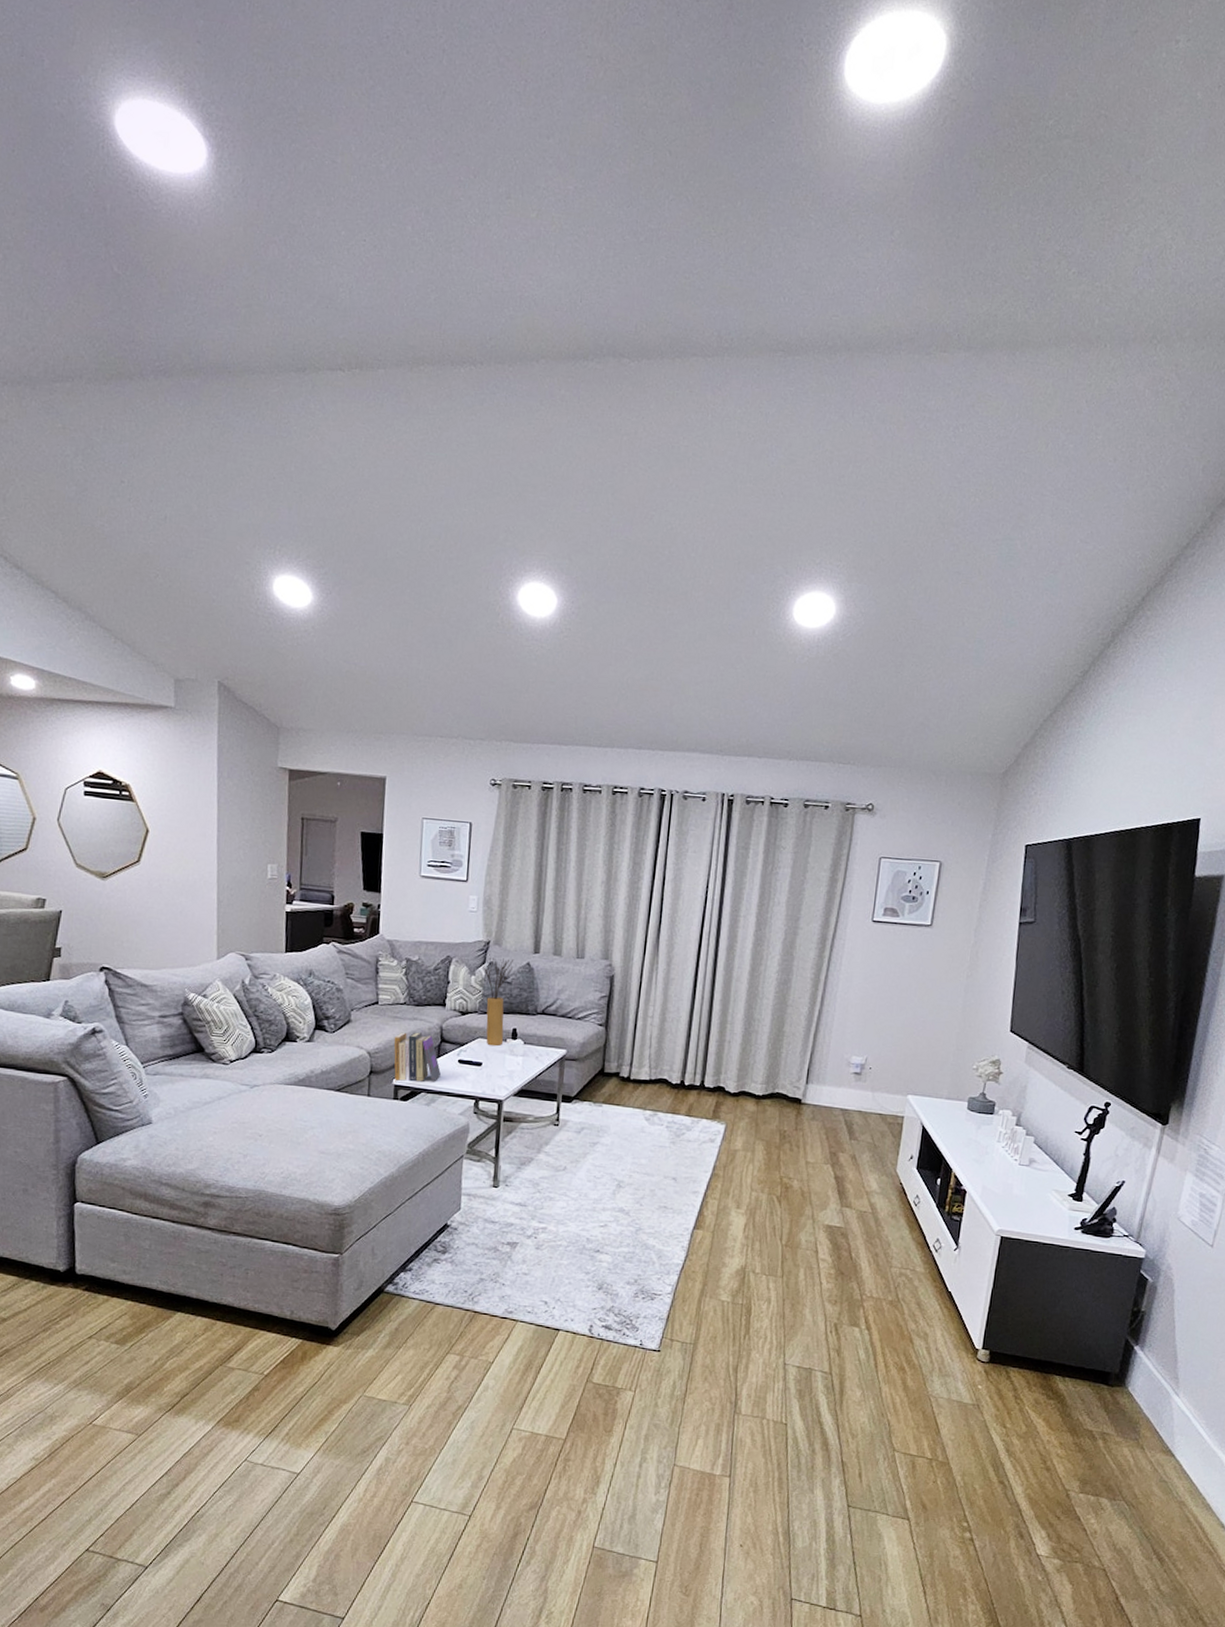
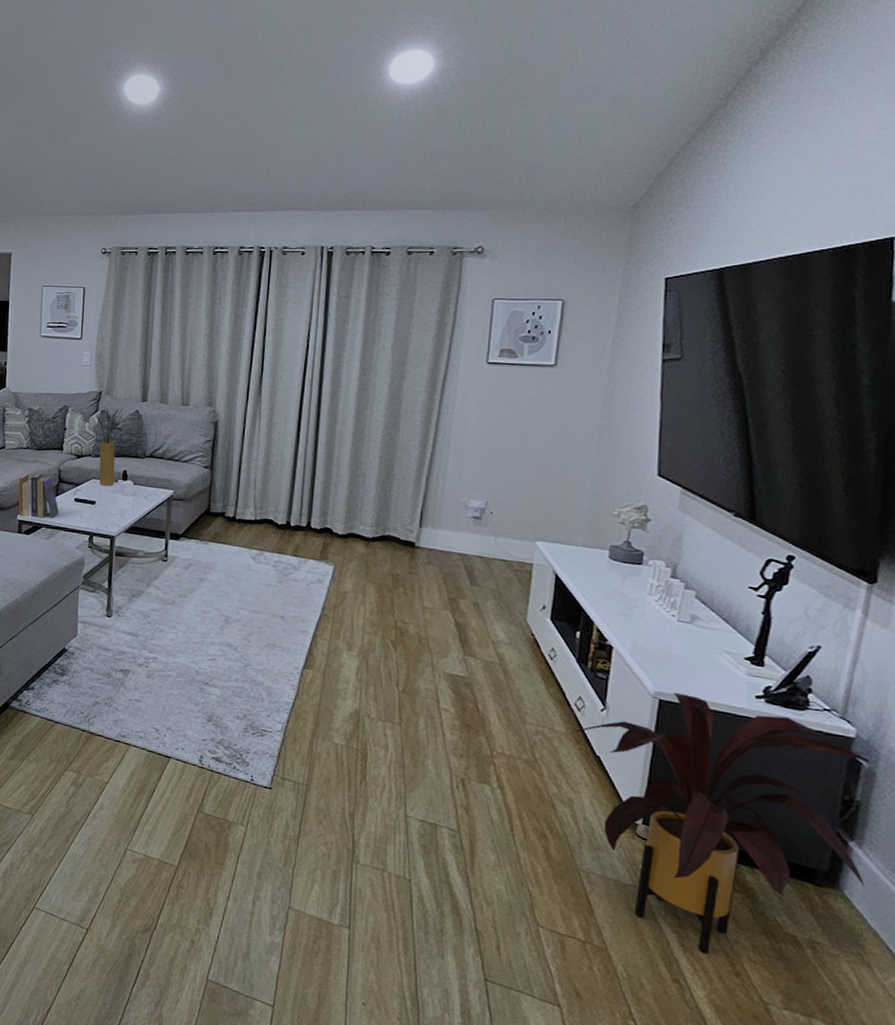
house plant: none [932,1230,1154,1456] -> present [575,693,871,954]

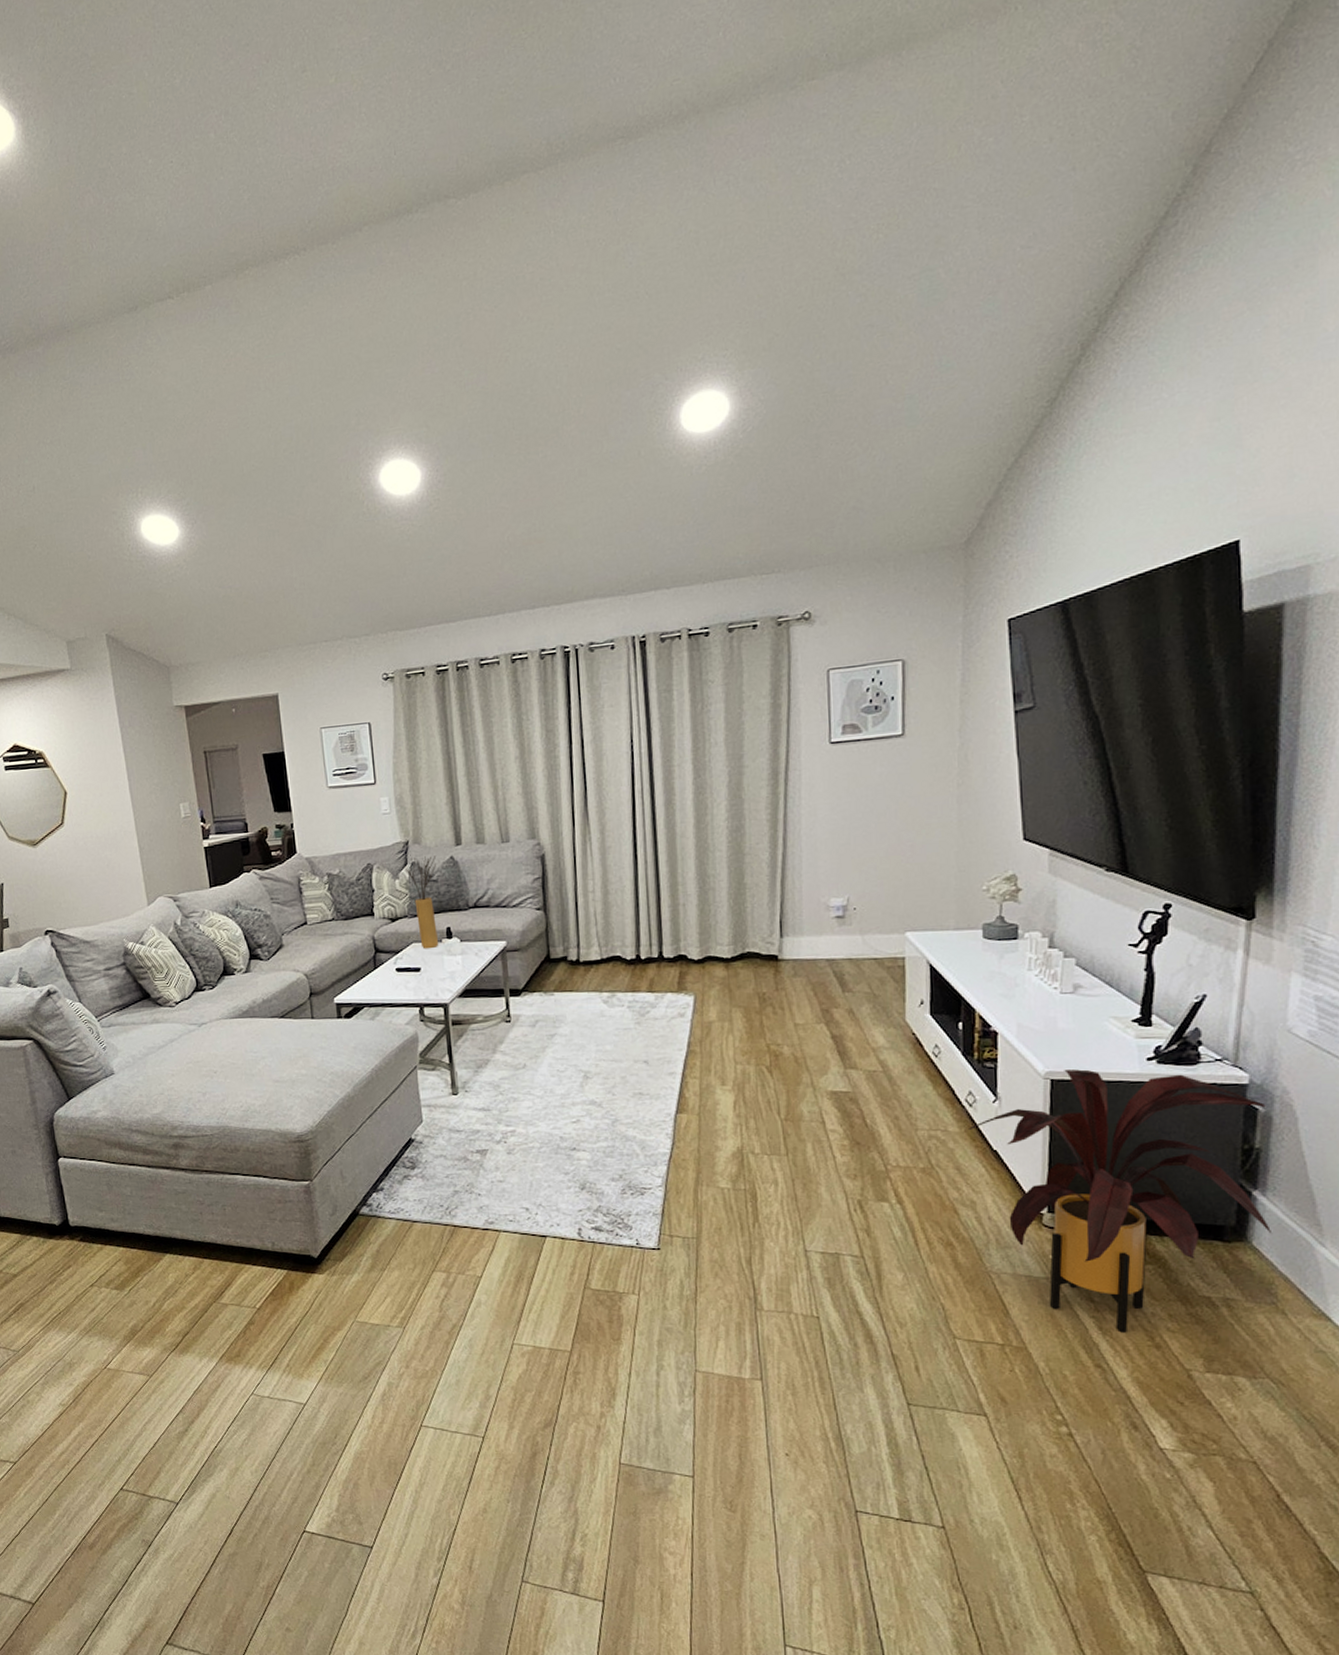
books: present [18,473,59,518] -> none [328,946,380,999]

